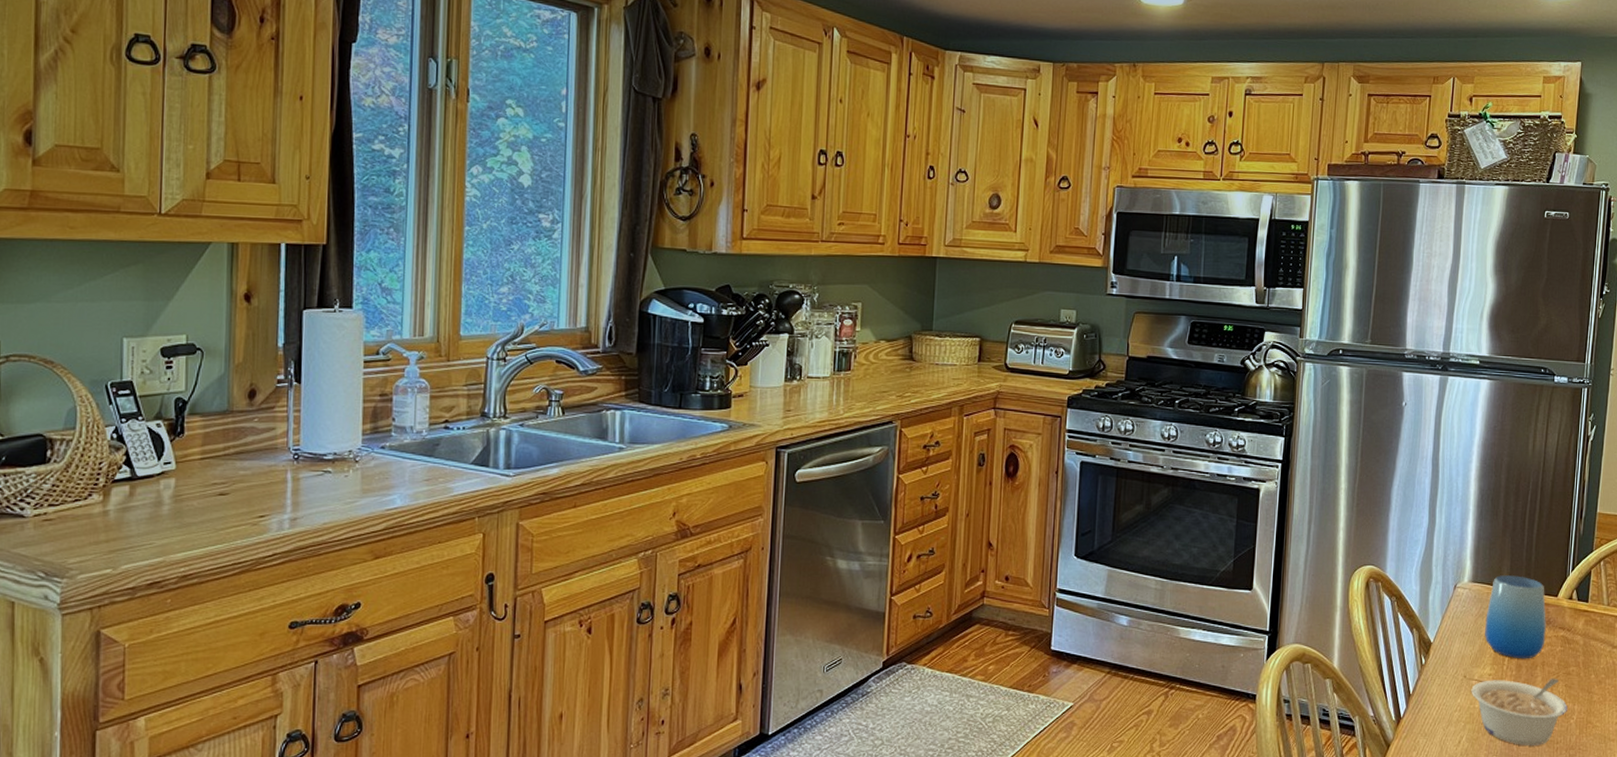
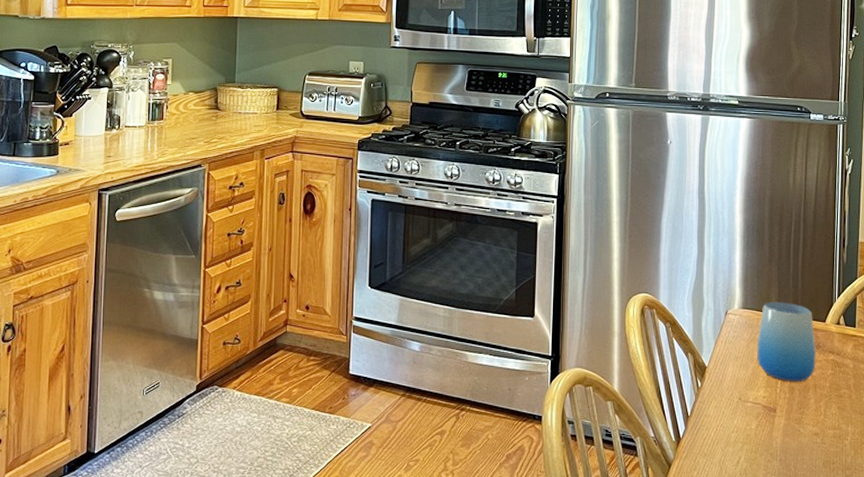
legume: present [1471,678,1568,745] -> none [747,400,841,466]

